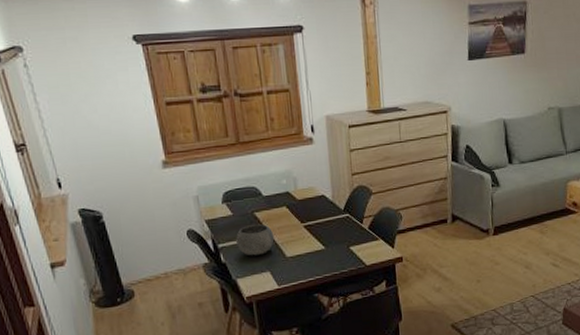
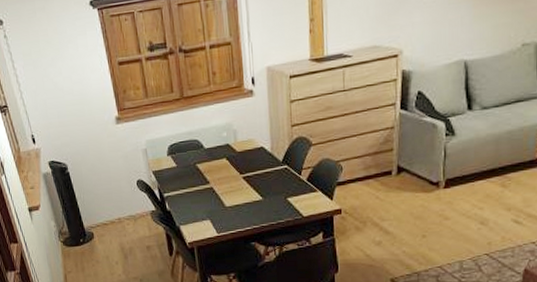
bowl: present [236,224,275,256] -> none [180,175,215,205]

